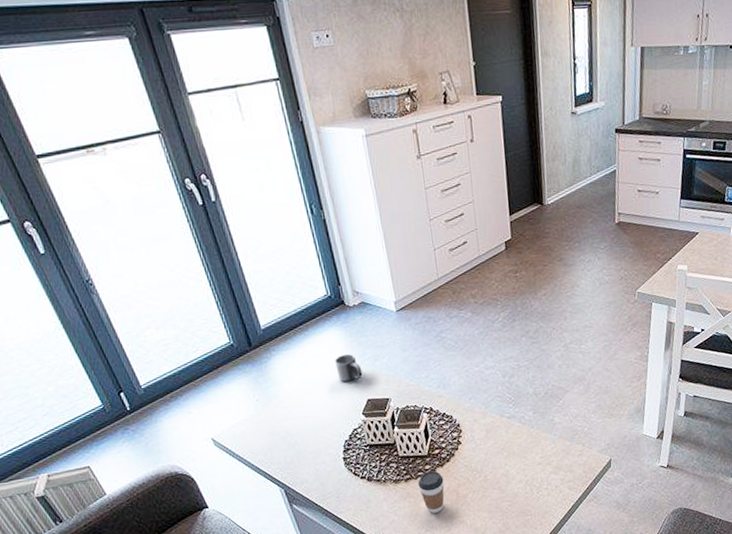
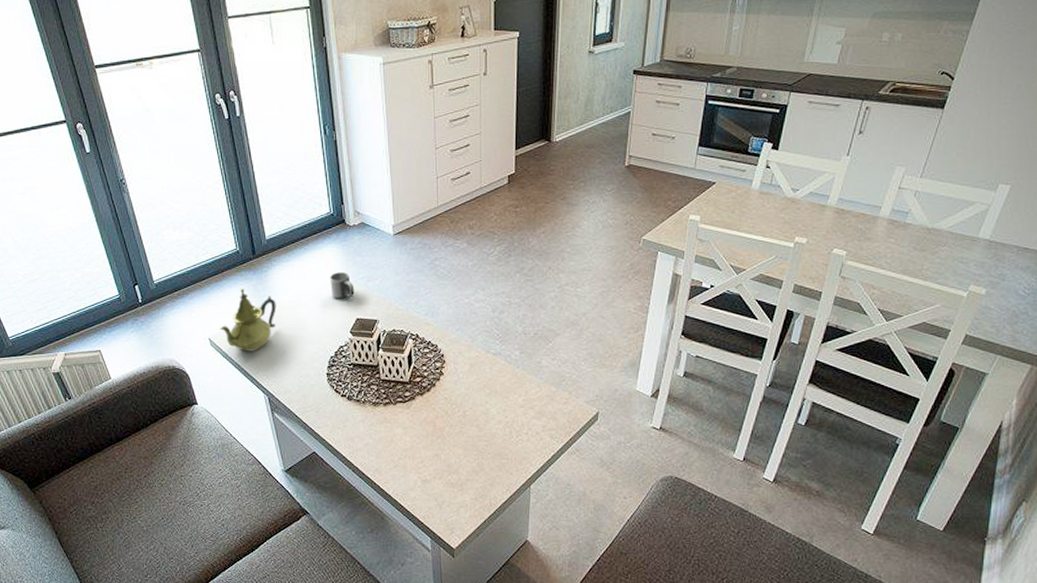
teapot: none [222,383,283,447] -> present [220,289,276,351]
coffee cup: present [418,470,445,513] -> none [396,398,422,442]

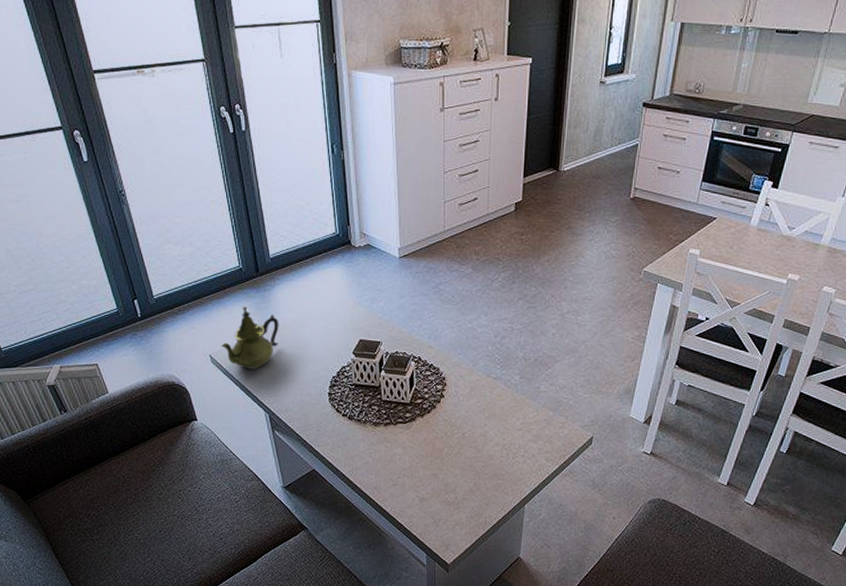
mug: present [330,272,355,299] -> none [334,293,358,320]

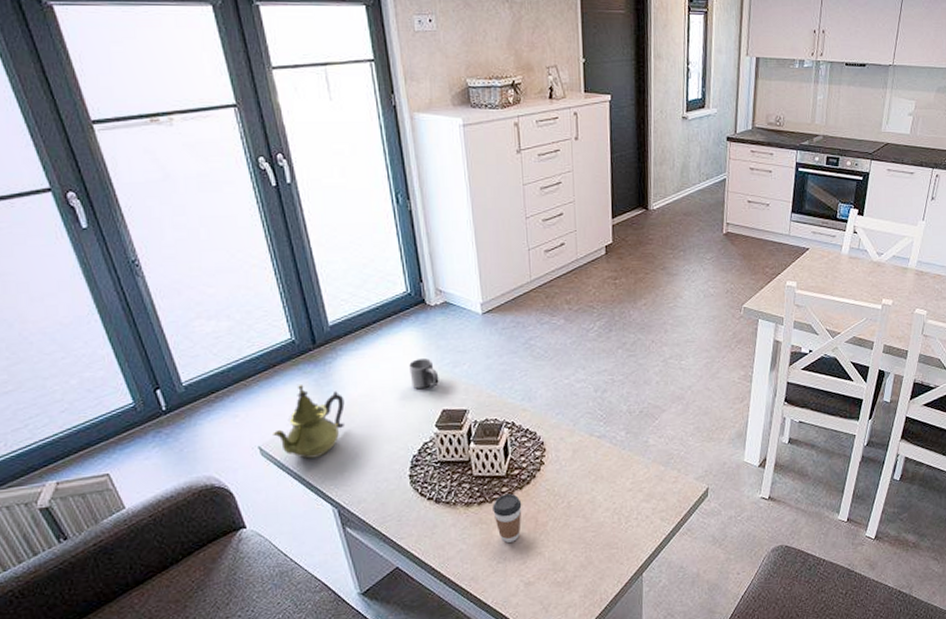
mug: none [334,293,358,320] -> present [409,358,439,390]
coffee cup: none [397,419,422,462] -> present [493,493,522,543]

